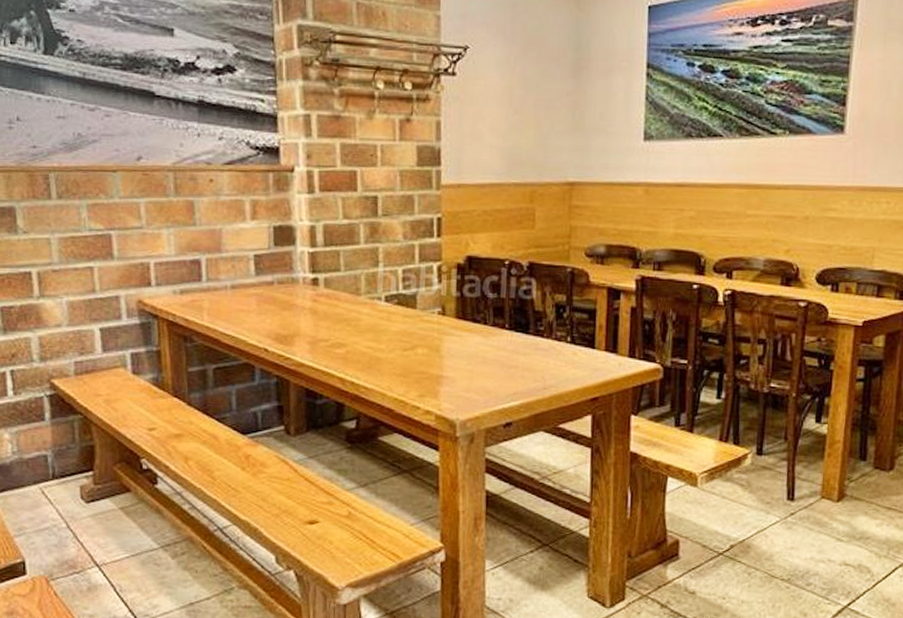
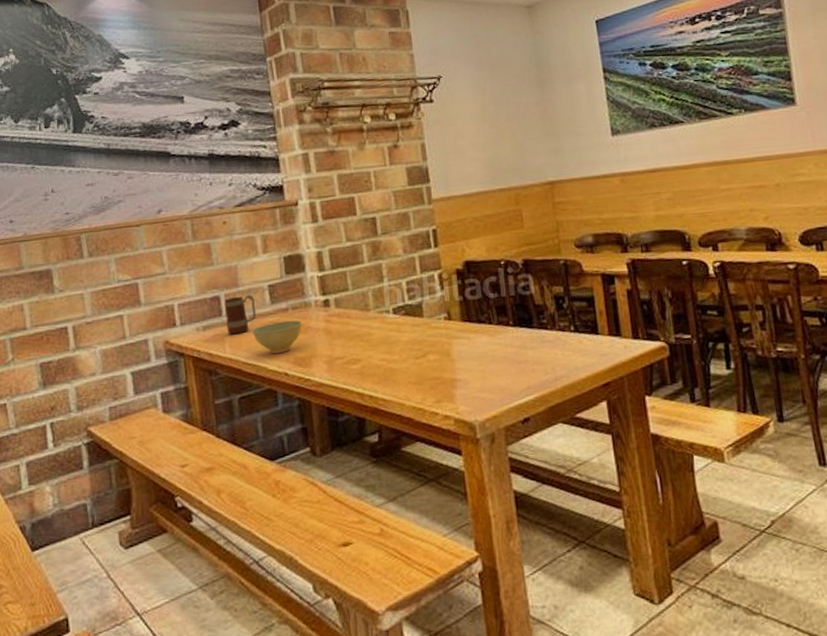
beer mug: none [205,262,239,303] -> present [224,295,257,335]
bowl: none [232,294,287,328] -> present [251,320,302,355]

